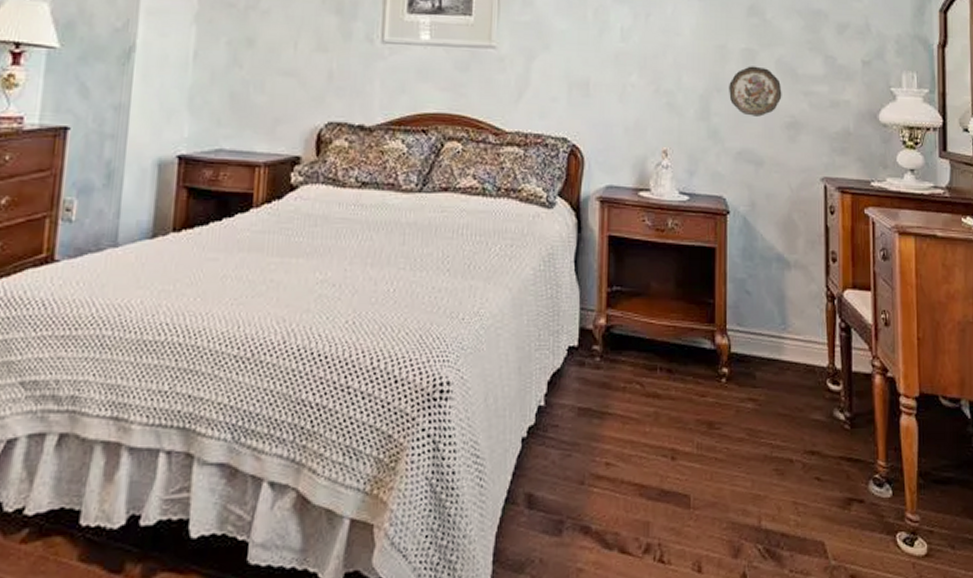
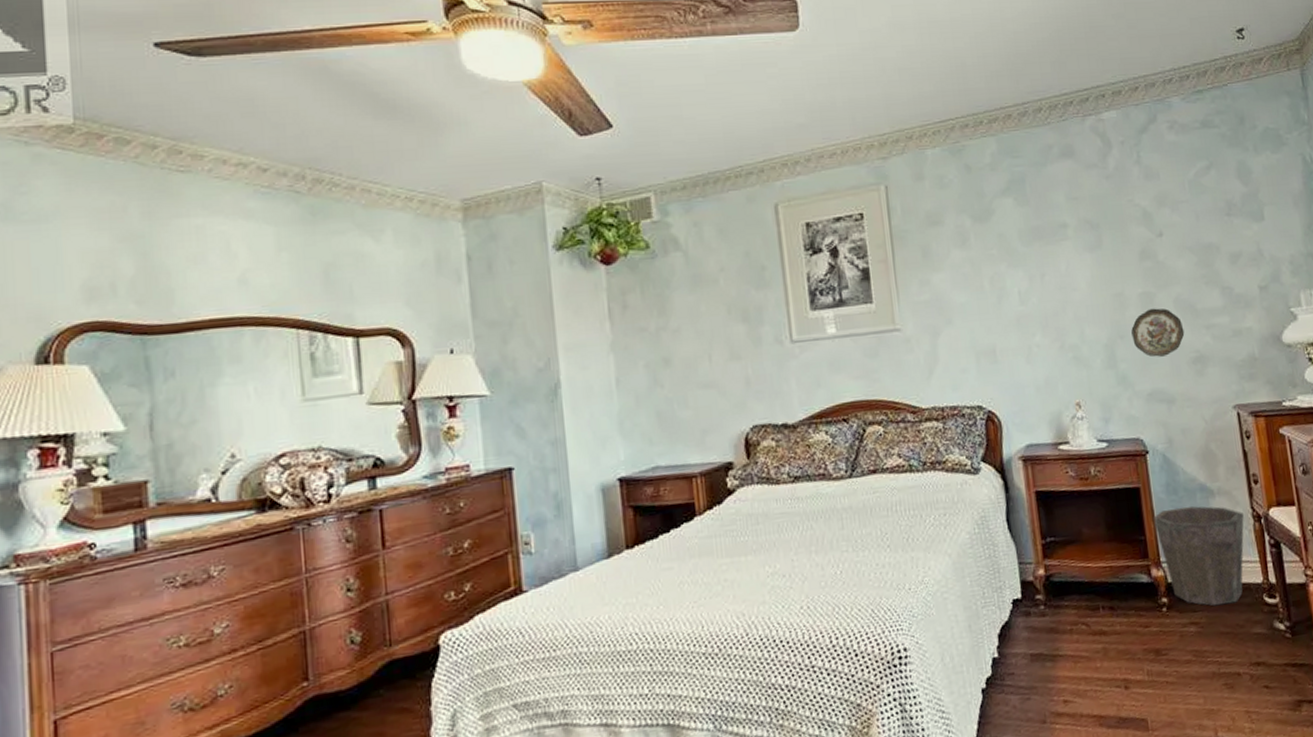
waste bin: none [724,276,817,385] -> present [1152,506,1244,606]

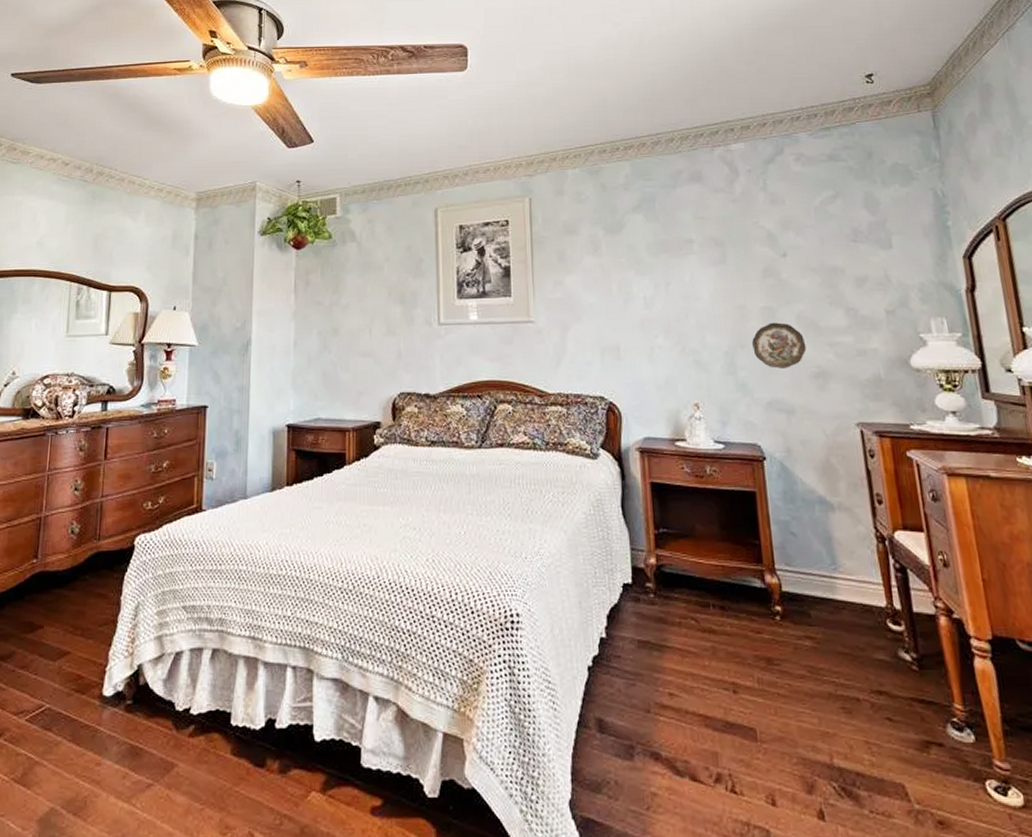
waste bin: present [1152,506,1244,606] -> none [768,518,867,624]

